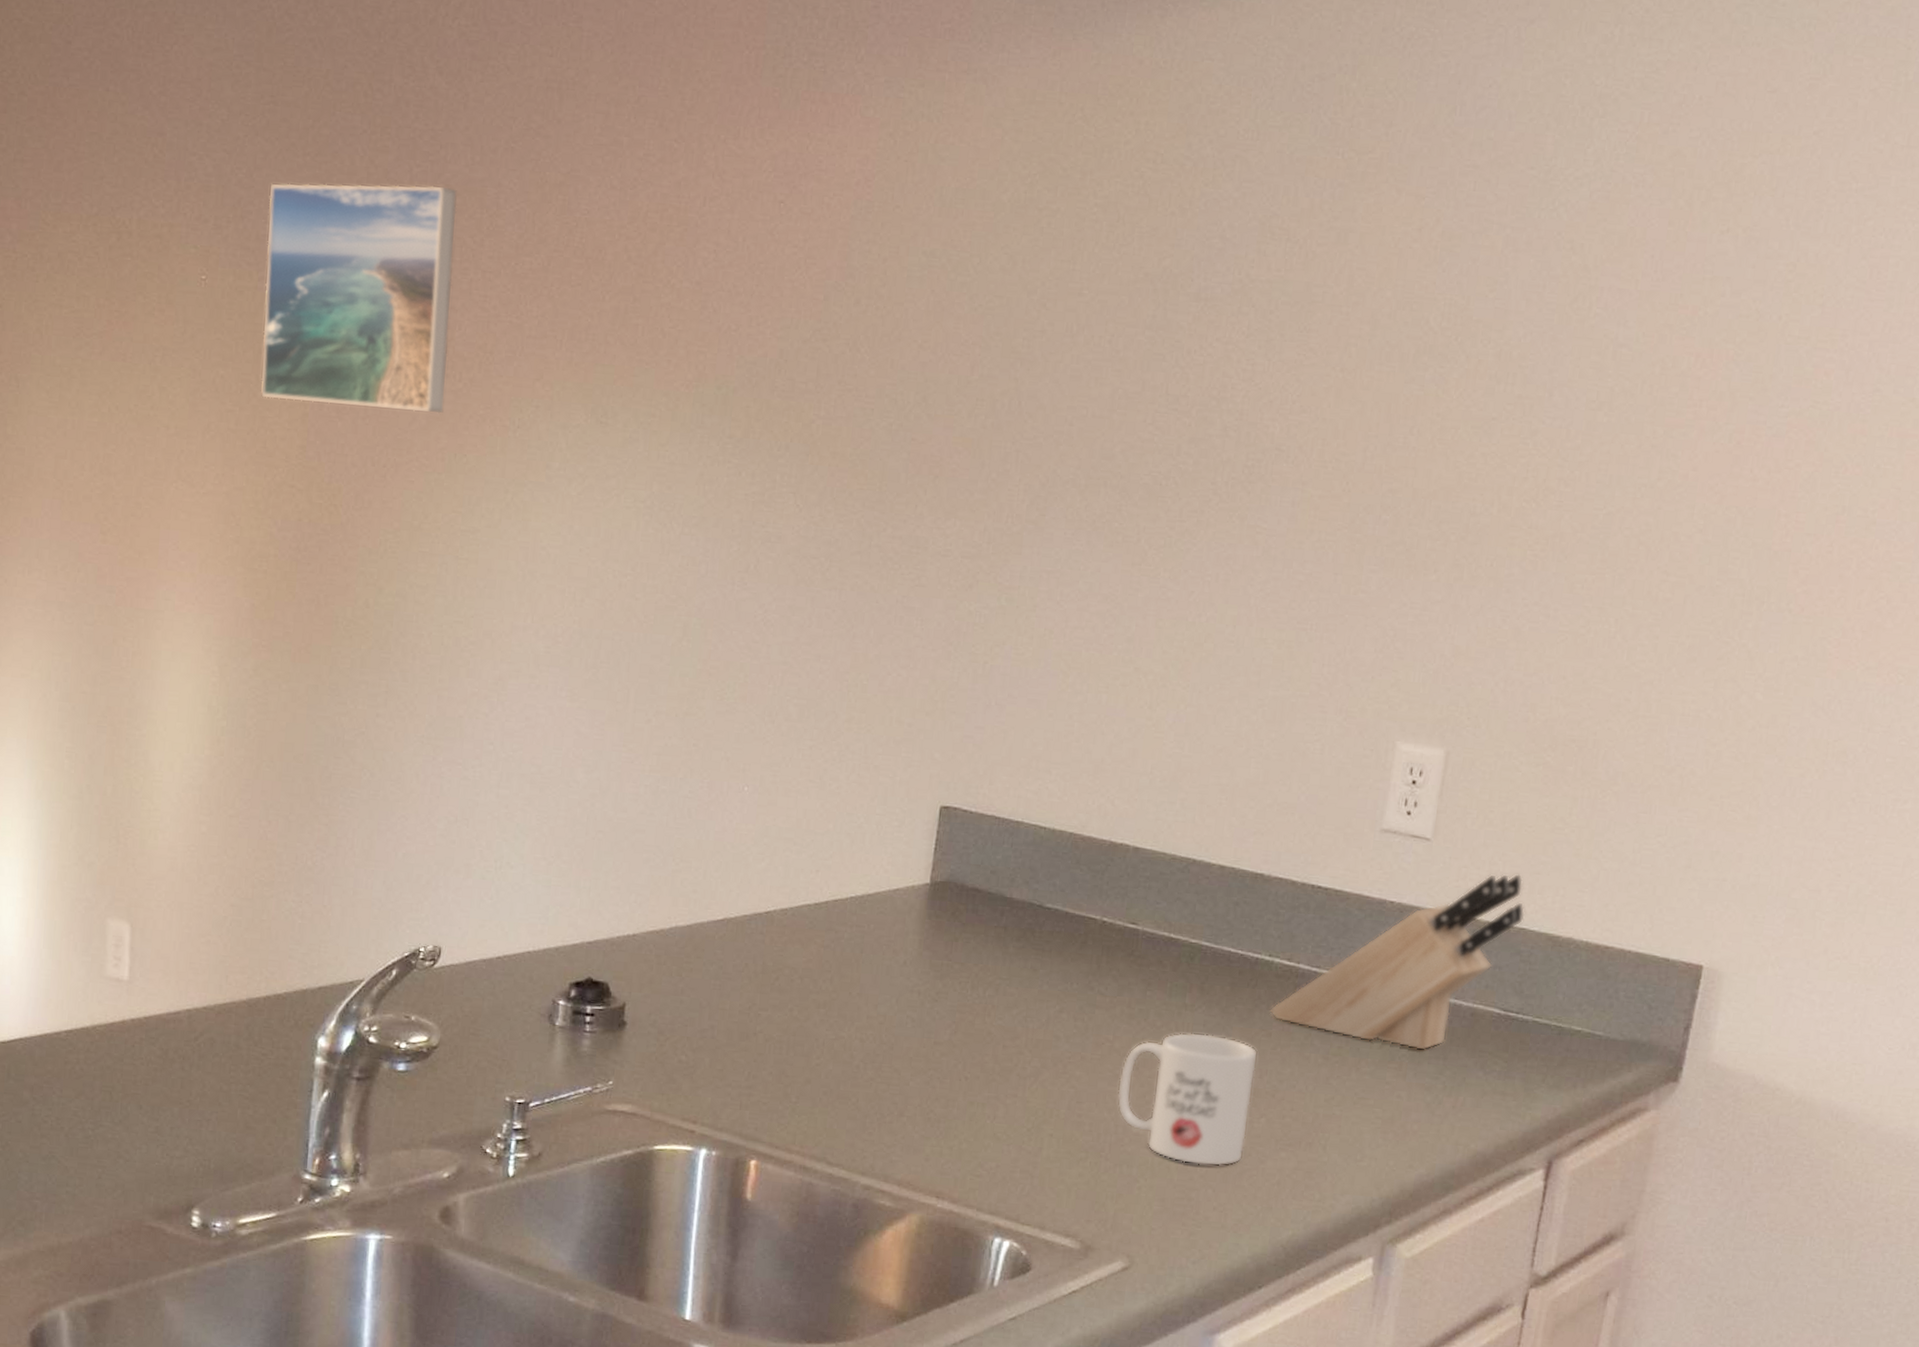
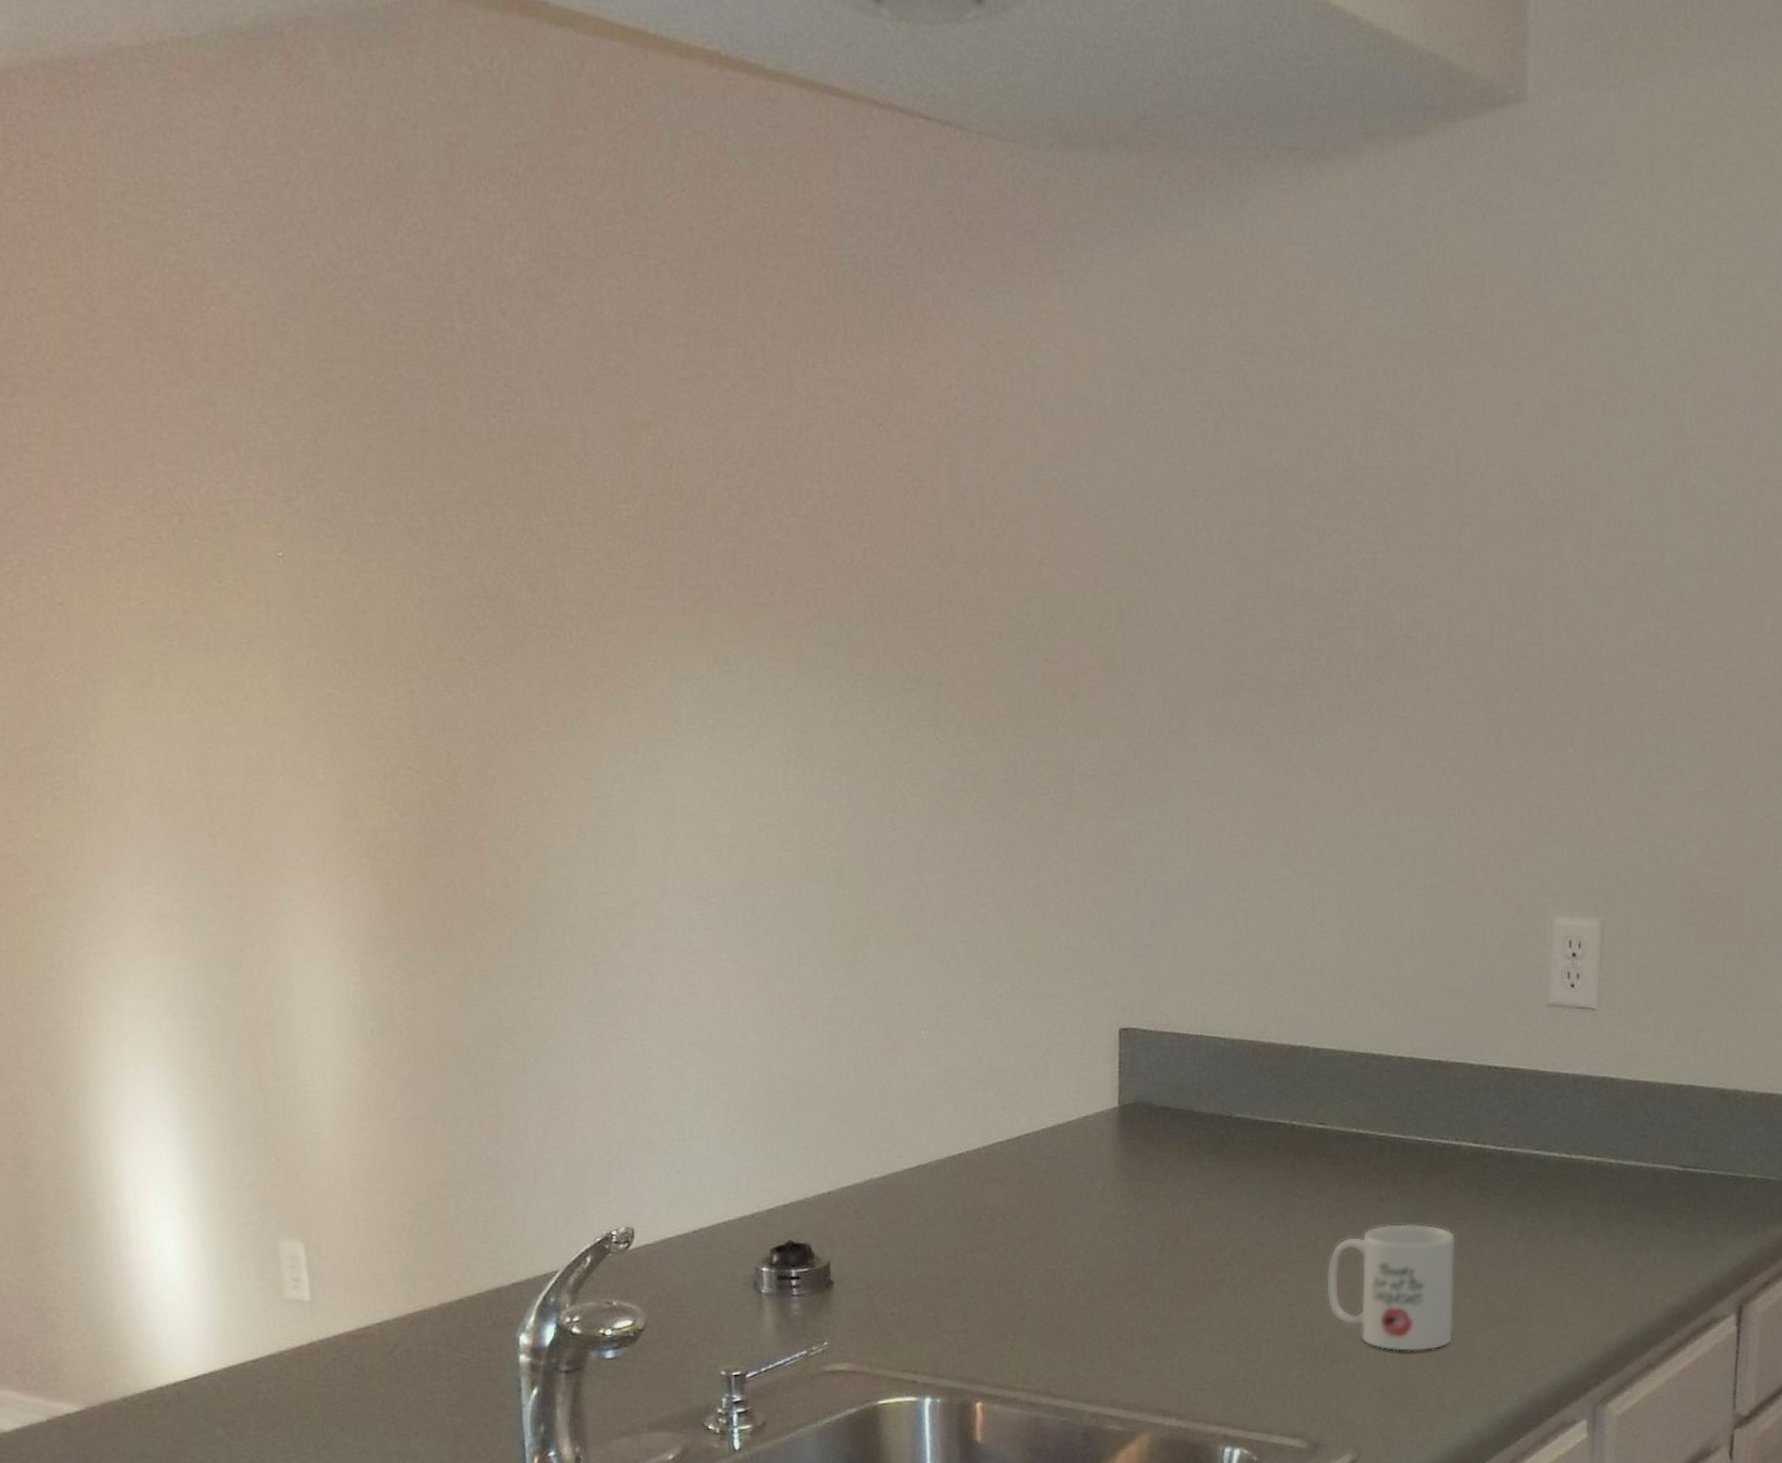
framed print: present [261,183,457,414] -> none [339,436,558,677]
knife block: present [1271,874,1525,1050] -> none [1463,1034,1692,1215]

